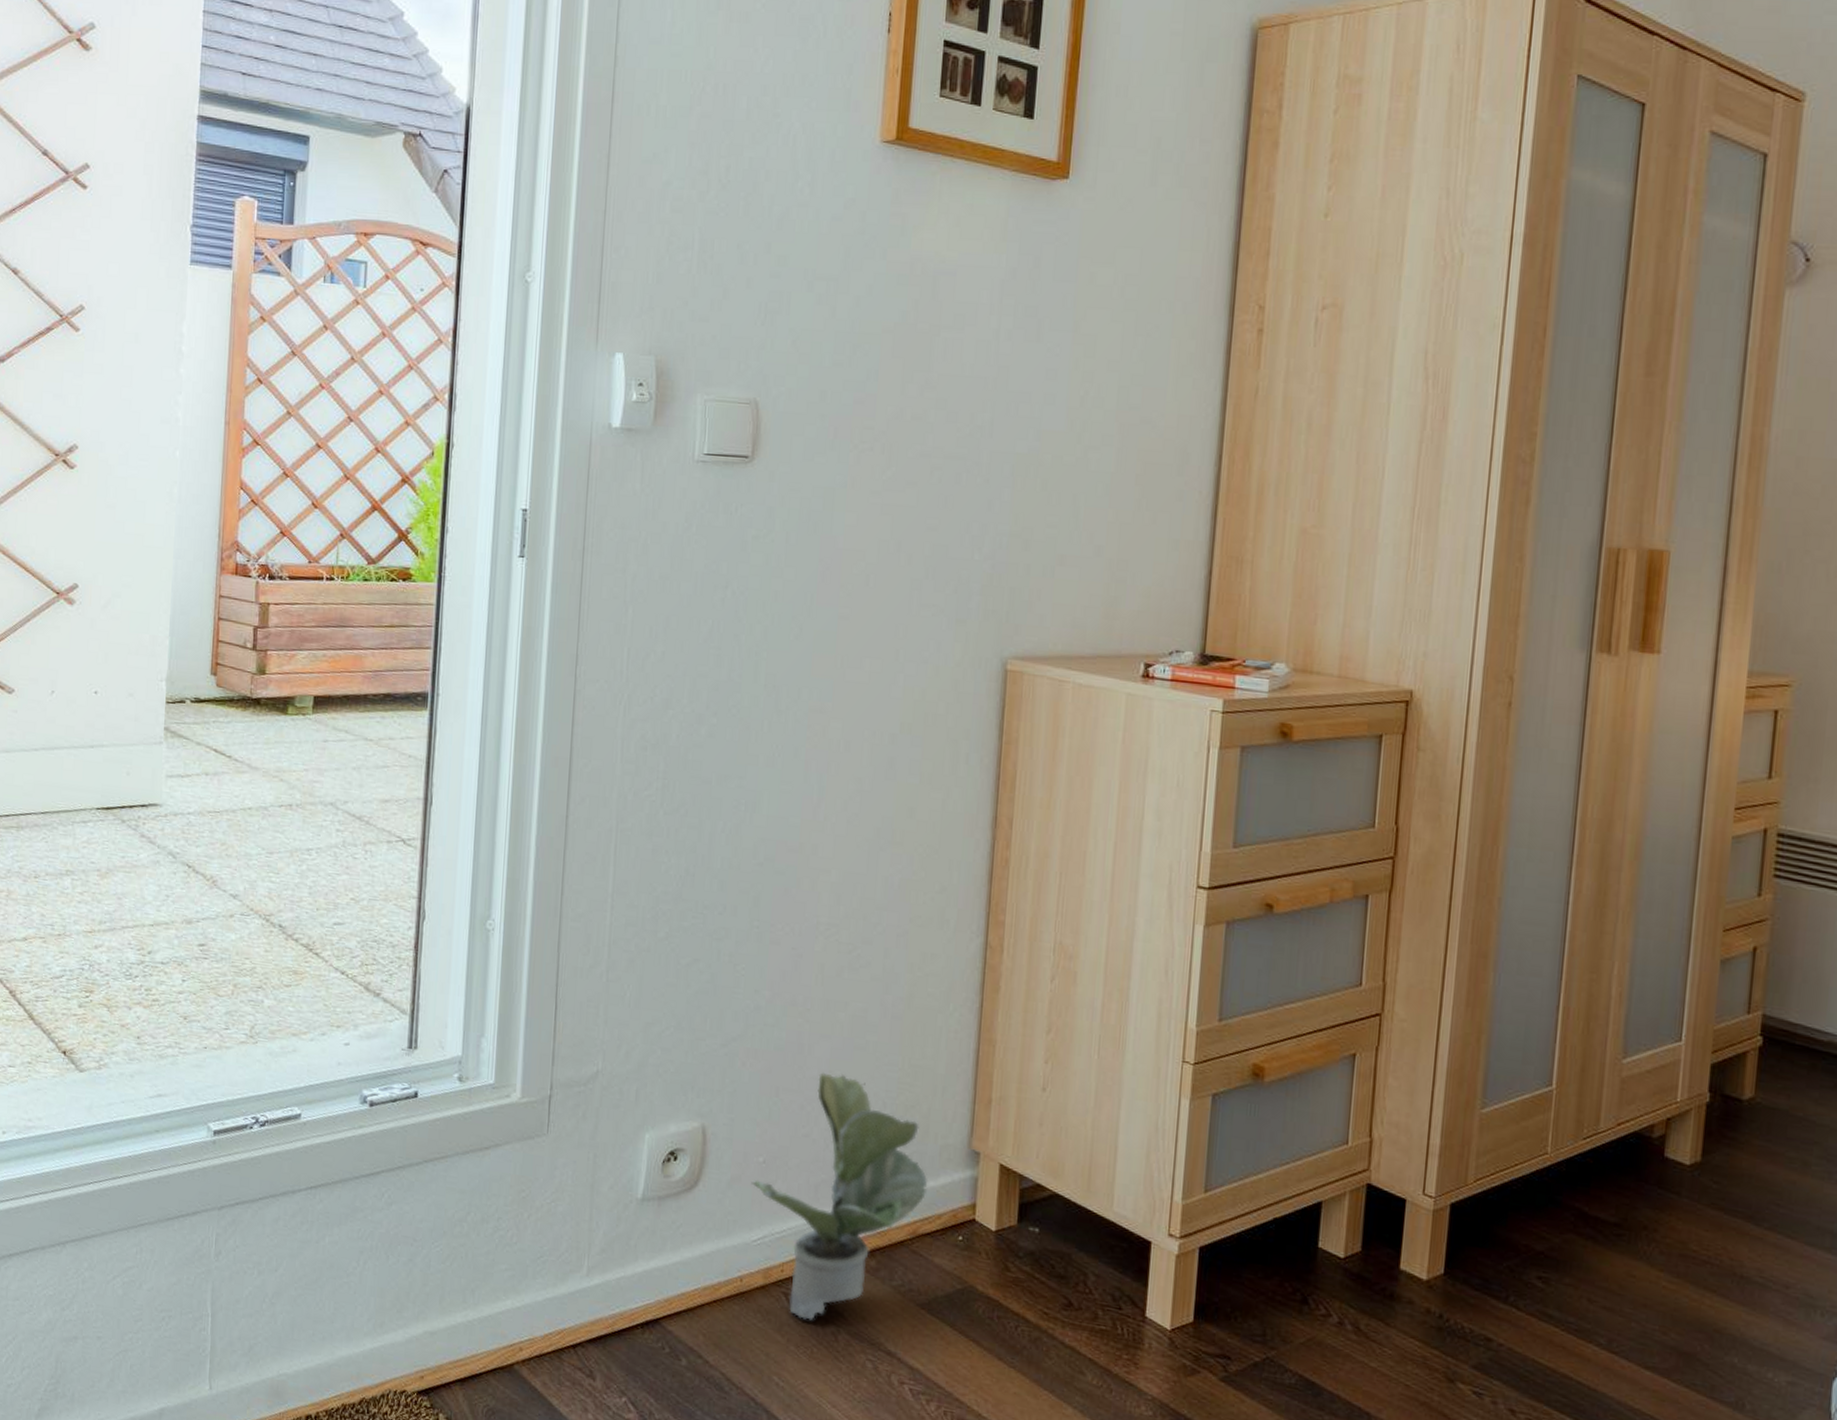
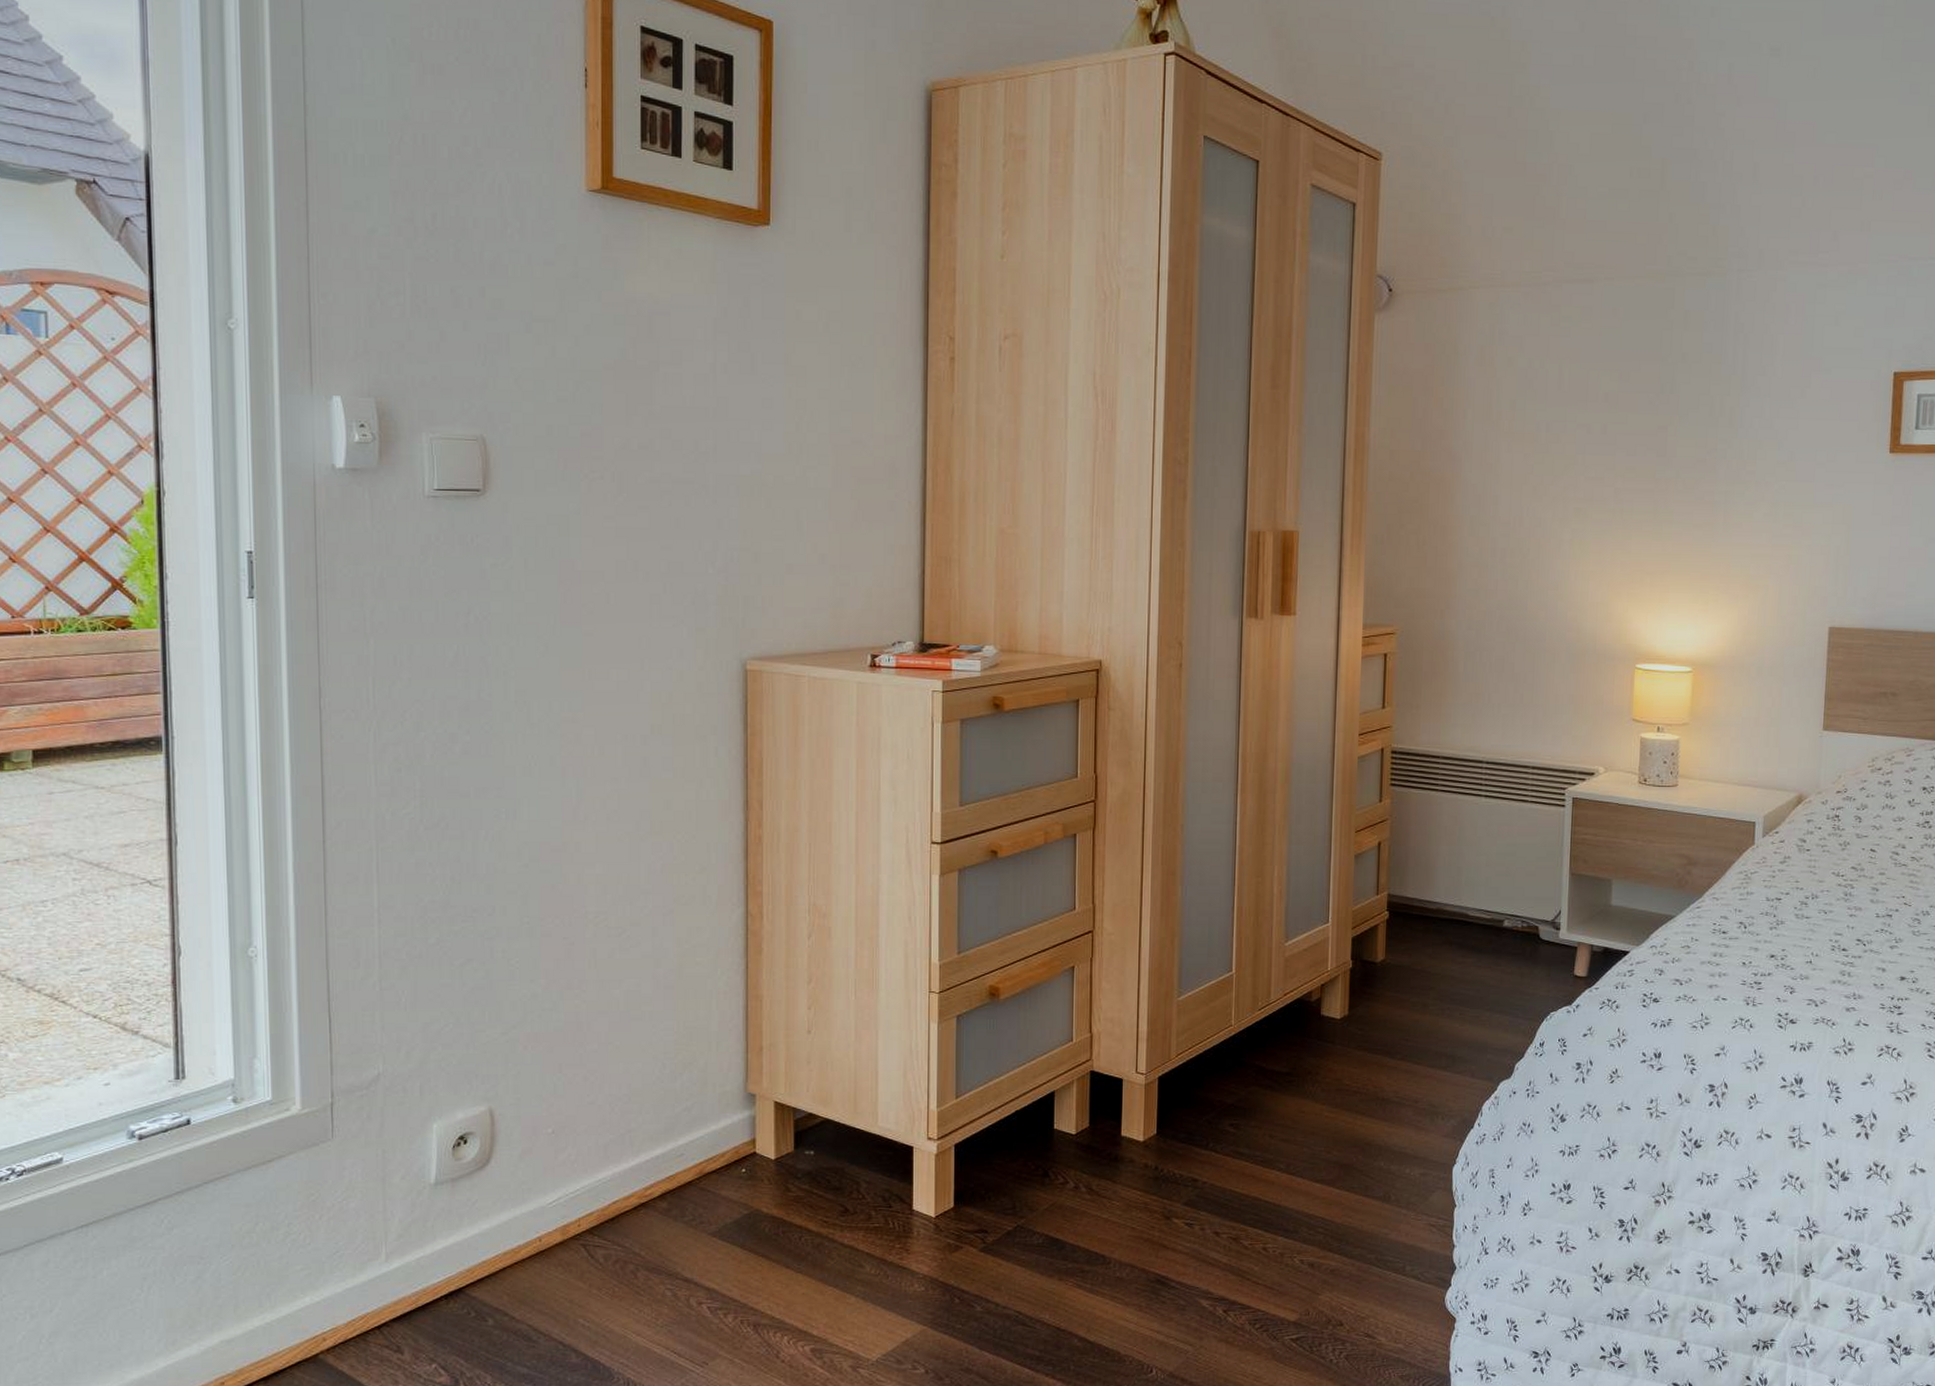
potted plant: present [751,1072,928,1321] -> none [542,1043,710,1265]

